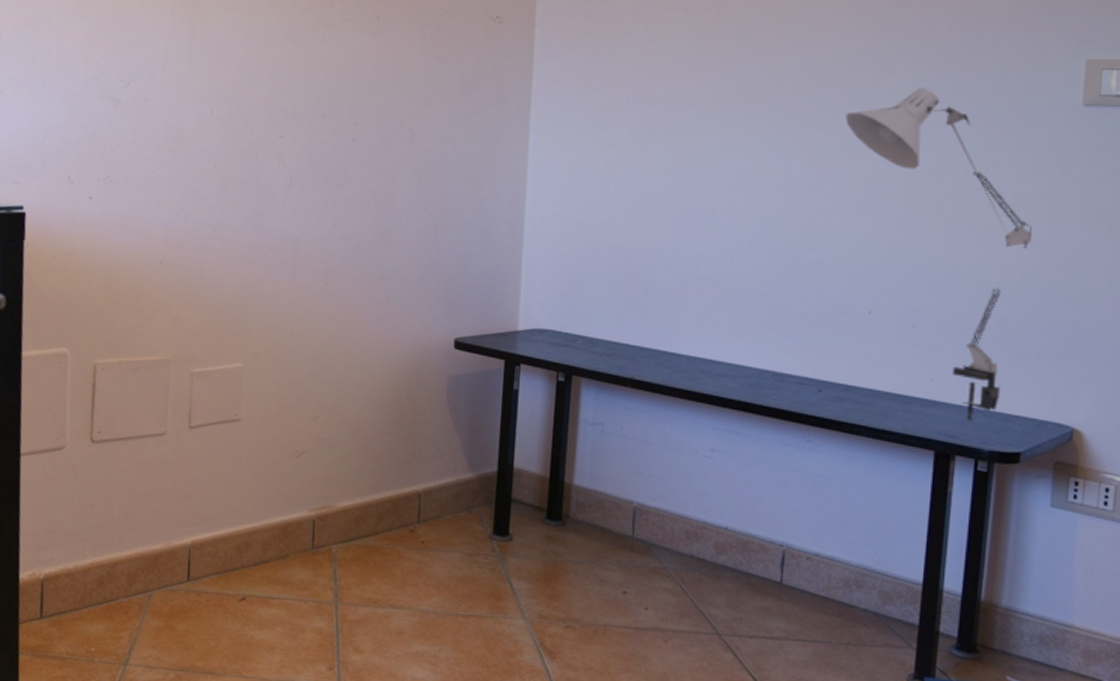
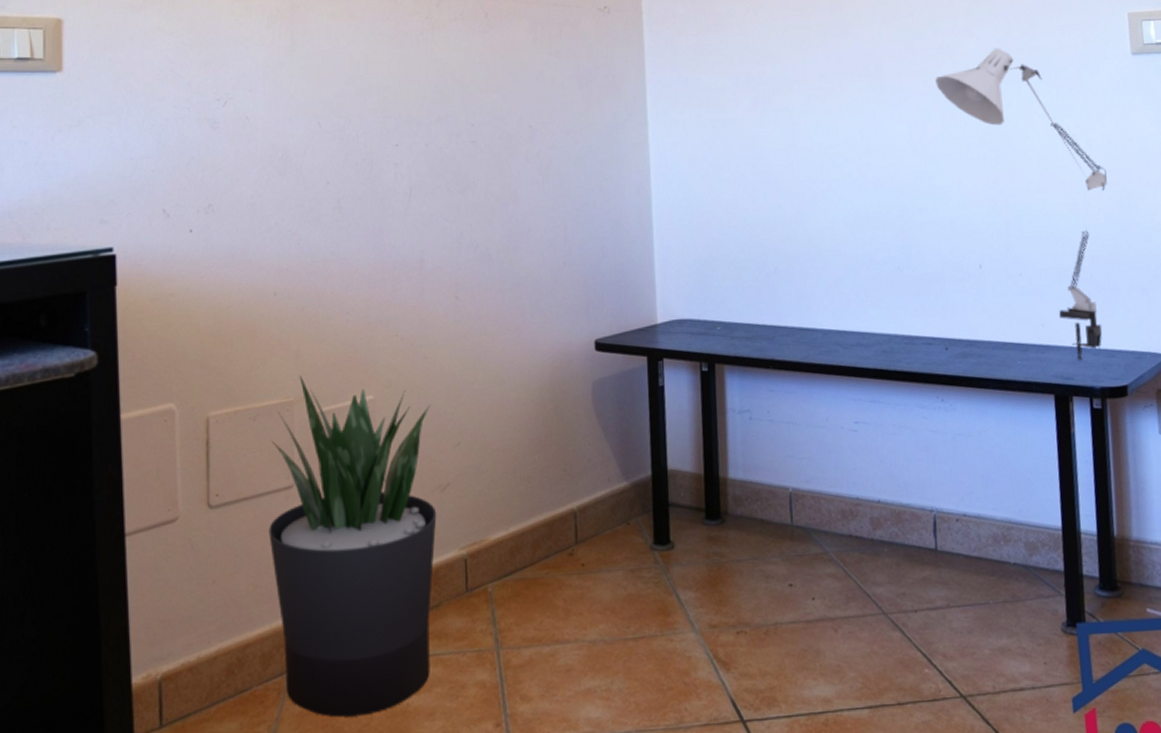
planter: none [141,338,293,639] -> present [269,376,437,717]

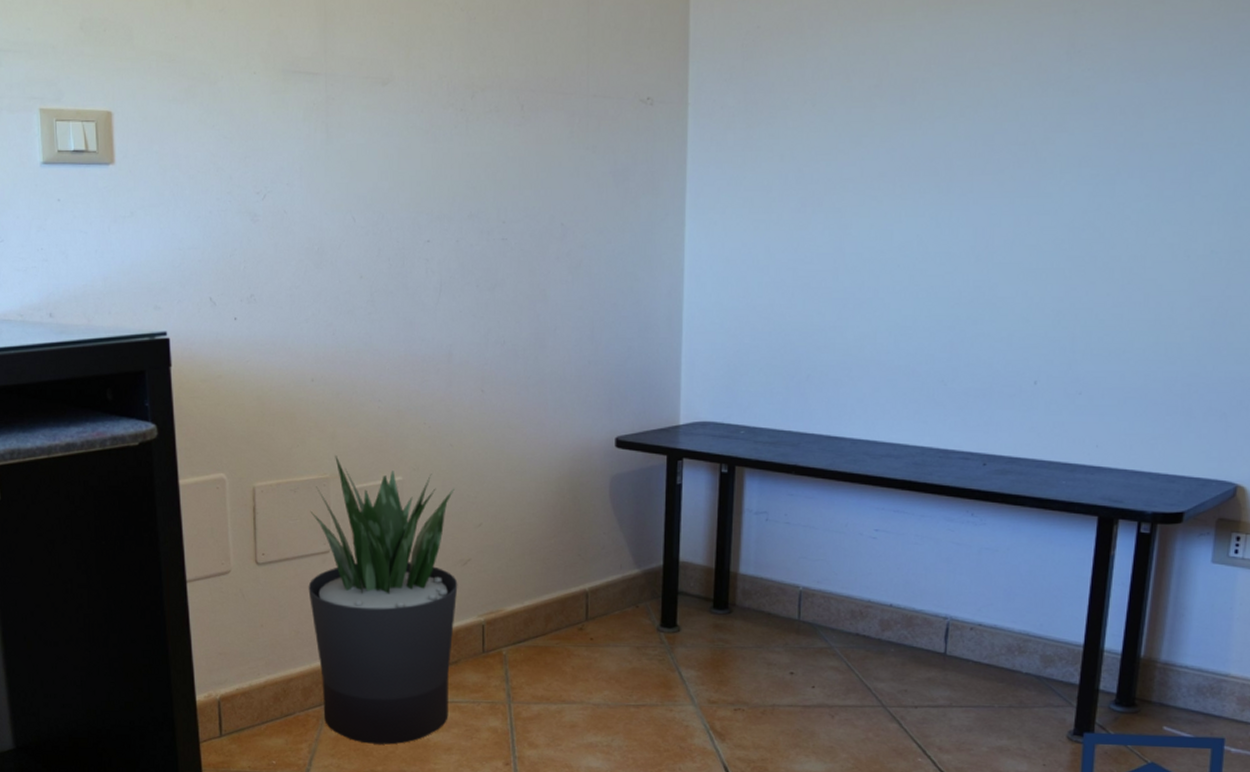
desk lamp: present [935,47,1107,360] -> none [1013,144,1202,484]

